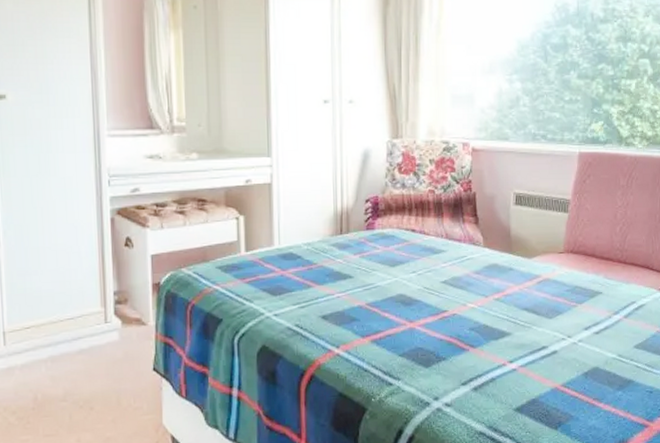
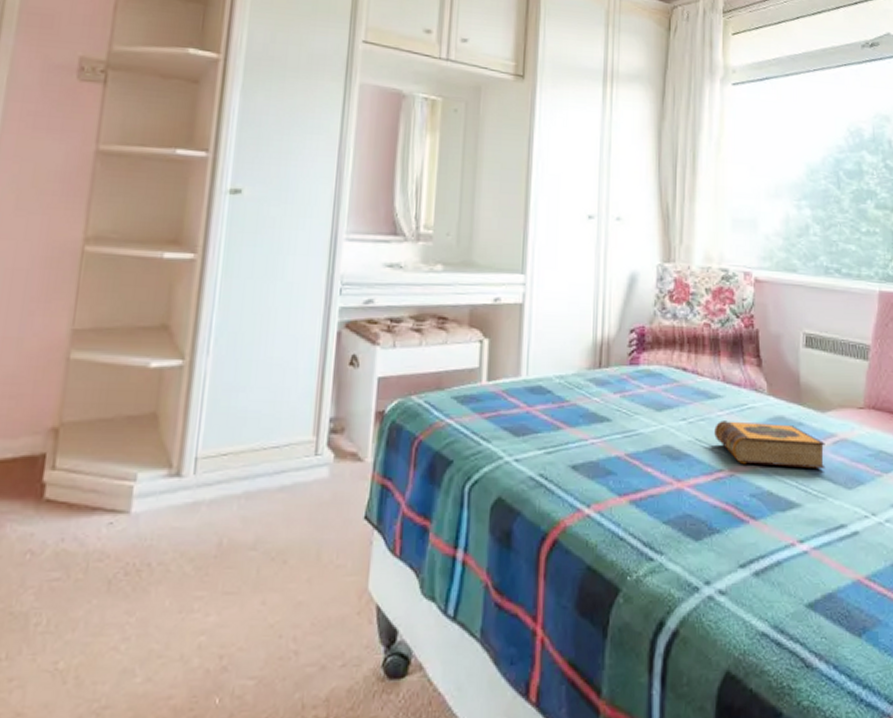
hardback book: none [439,270,531,306] -> present [714,421,826,470]

